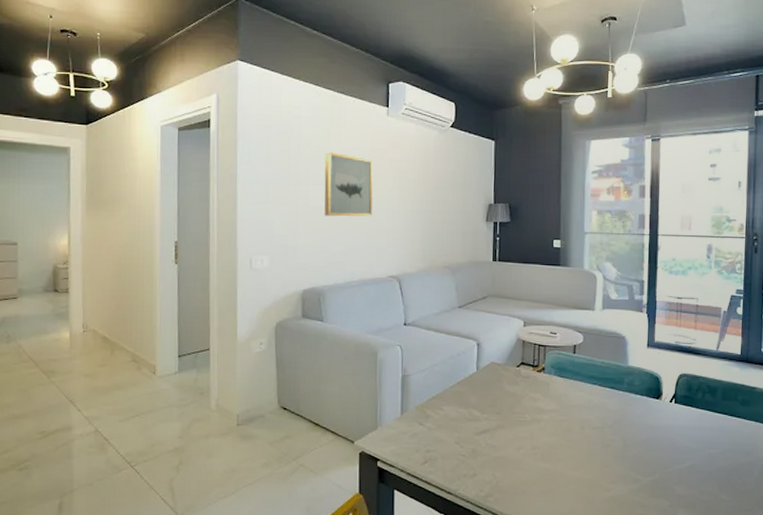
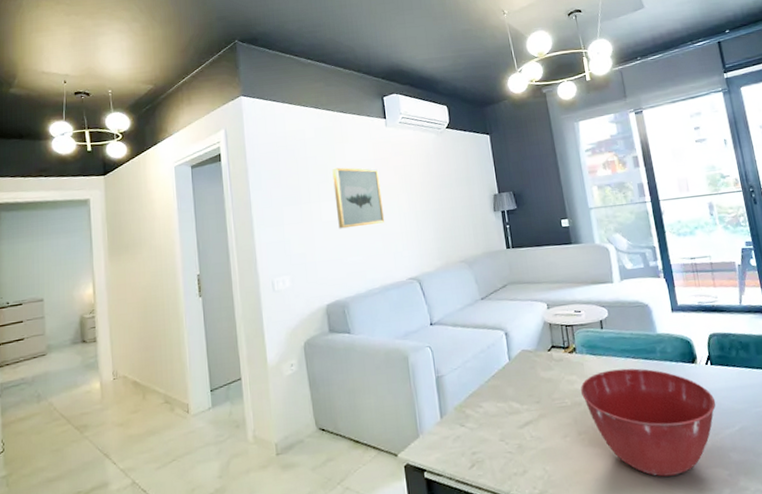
mixing bowl: none [541,393,672,499] -> present [580,368,716,477]

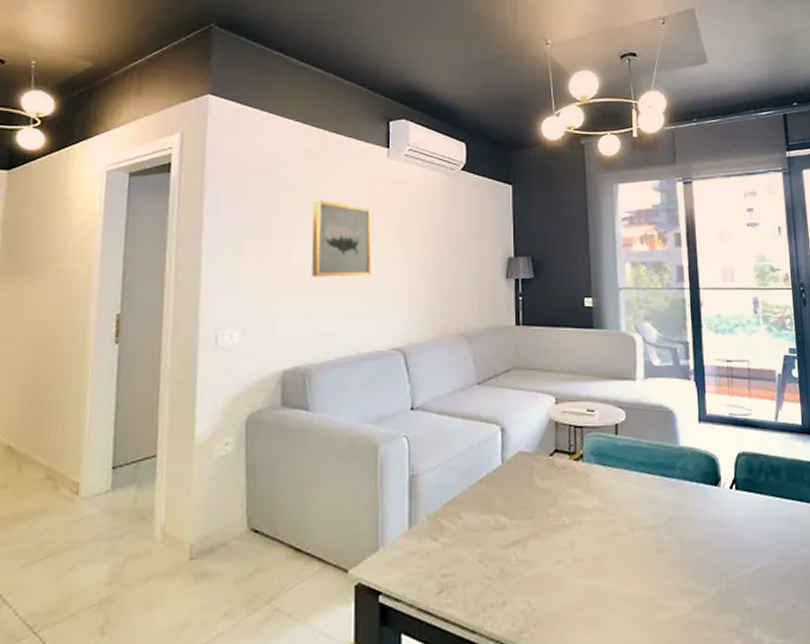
mixing bowl: present [580,368,716,477] -> none [582,485,737,621]

